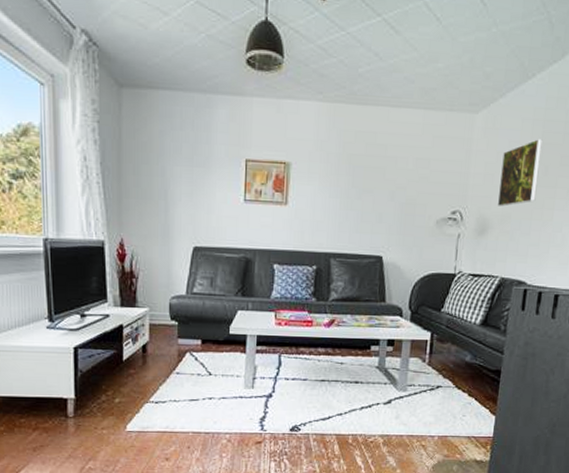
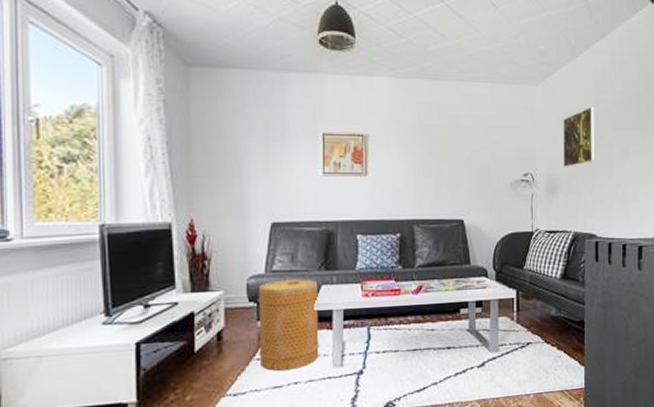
basket: none [178,302,234,386] -> present [258,278,319,371]

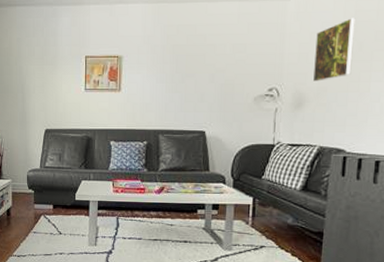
basket: present [258,278,319,371] -> none [35,174,79,243]

